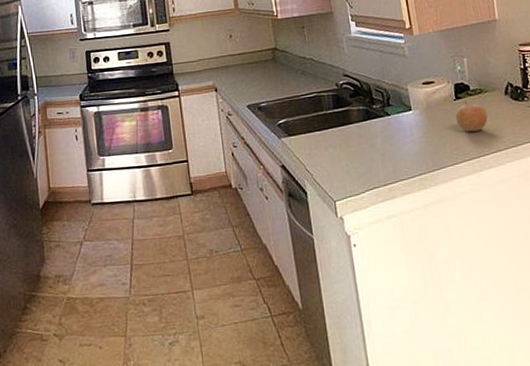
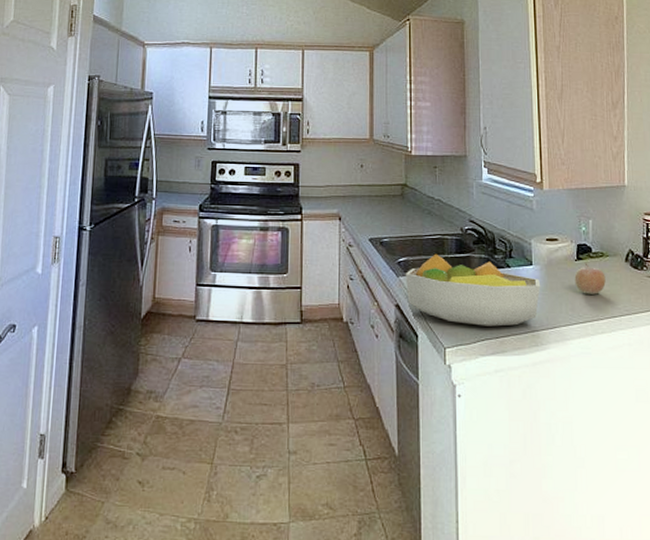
fruit bowl: none [286,111,423,176] -> present [405,253,541,327]

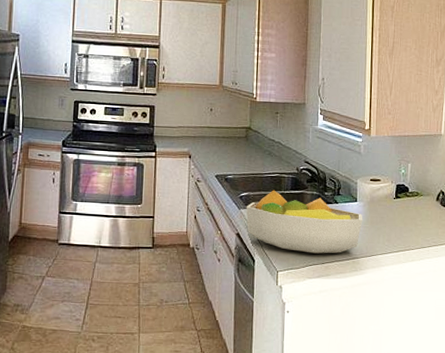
fruit: present [574,263,606,295] -> none [392,201,419,228]

